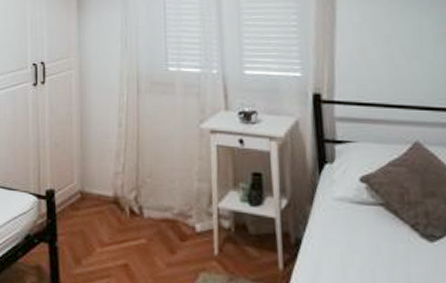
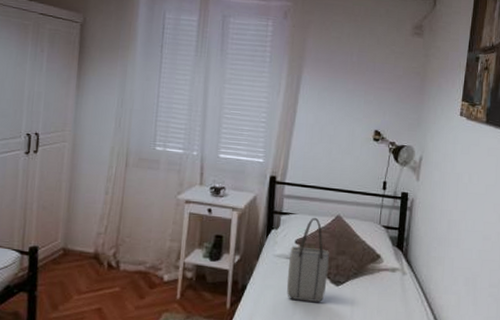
tote bag: none [354,145,415,265] -> present [286,217,329,302]

